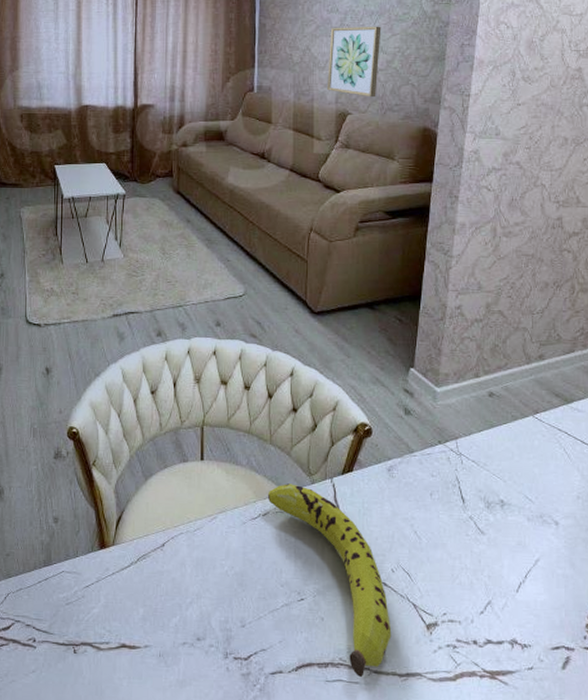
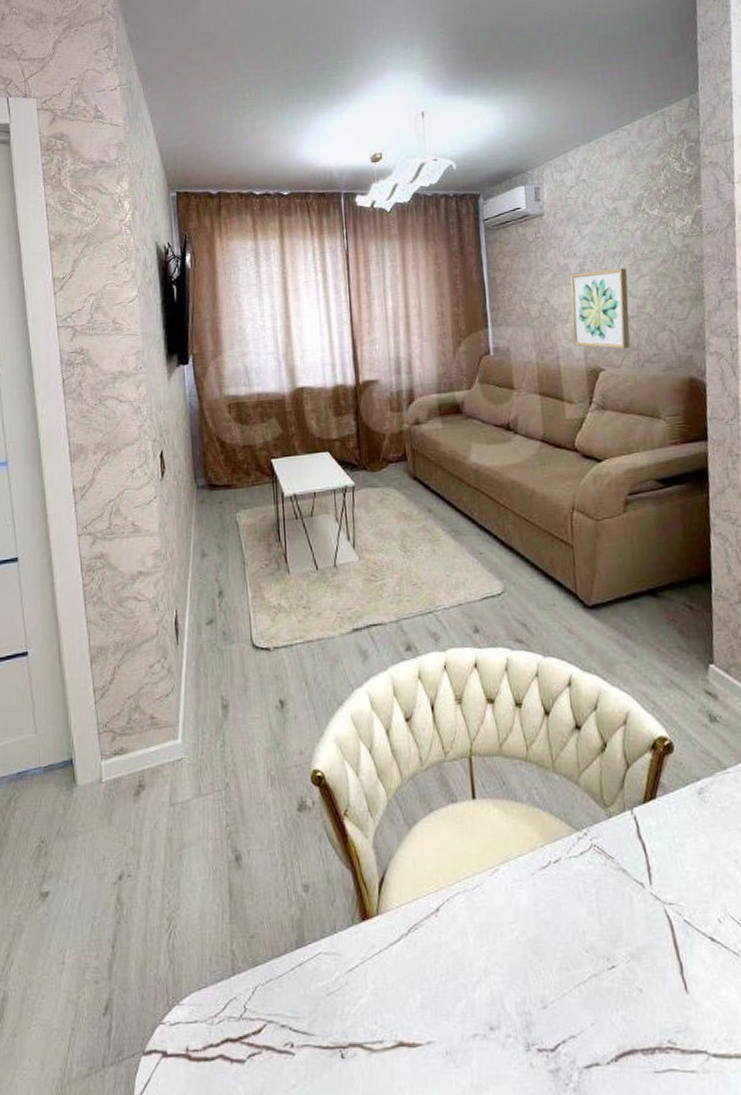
fruit: present [267,483,392,677] -> none [556,820,729,1063]

